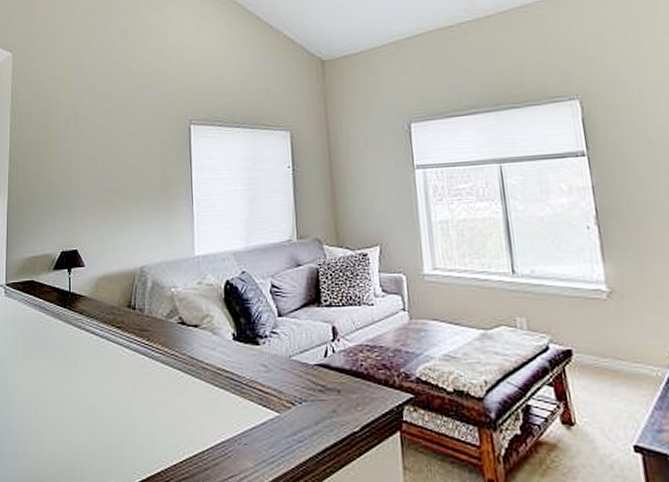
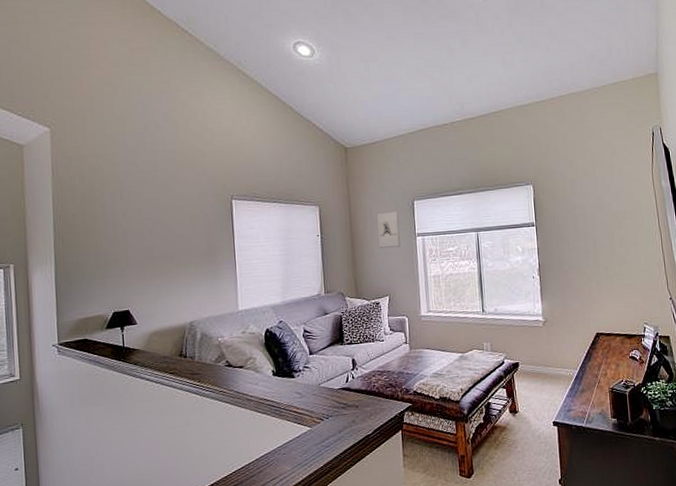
wall sculpture: none [363,137,395,185] -> present [377,211,401,249]

